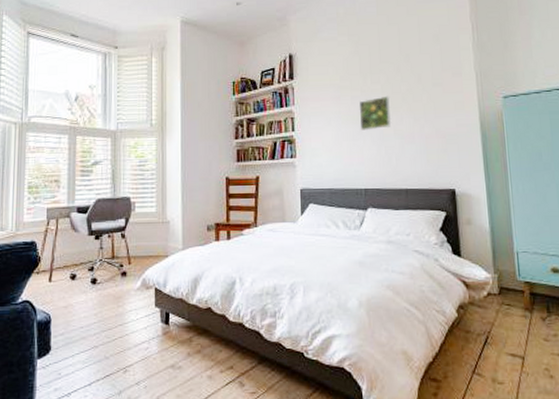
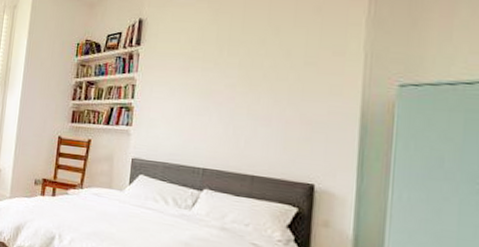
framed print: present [358,96,392,131] -> none [207,71,249,107]

